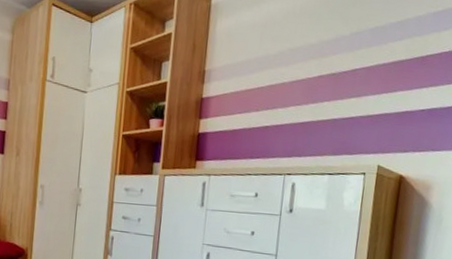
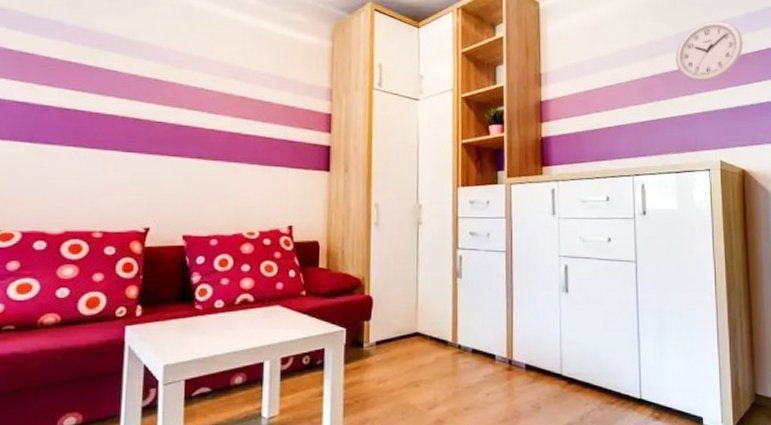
wall clock: none [346,19,425,85] -> present [676,20,743,82]

